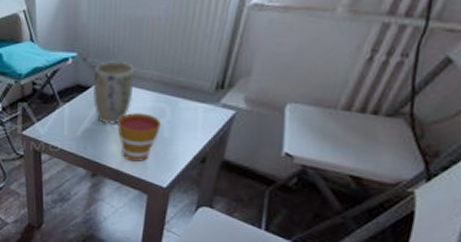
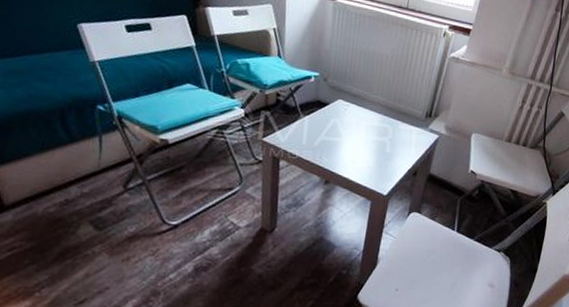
plant pot: present [93,61,135,124] -> none [330,84,366,138]
cup: present [117,113,161,162] -> none [349,130,385,172]

